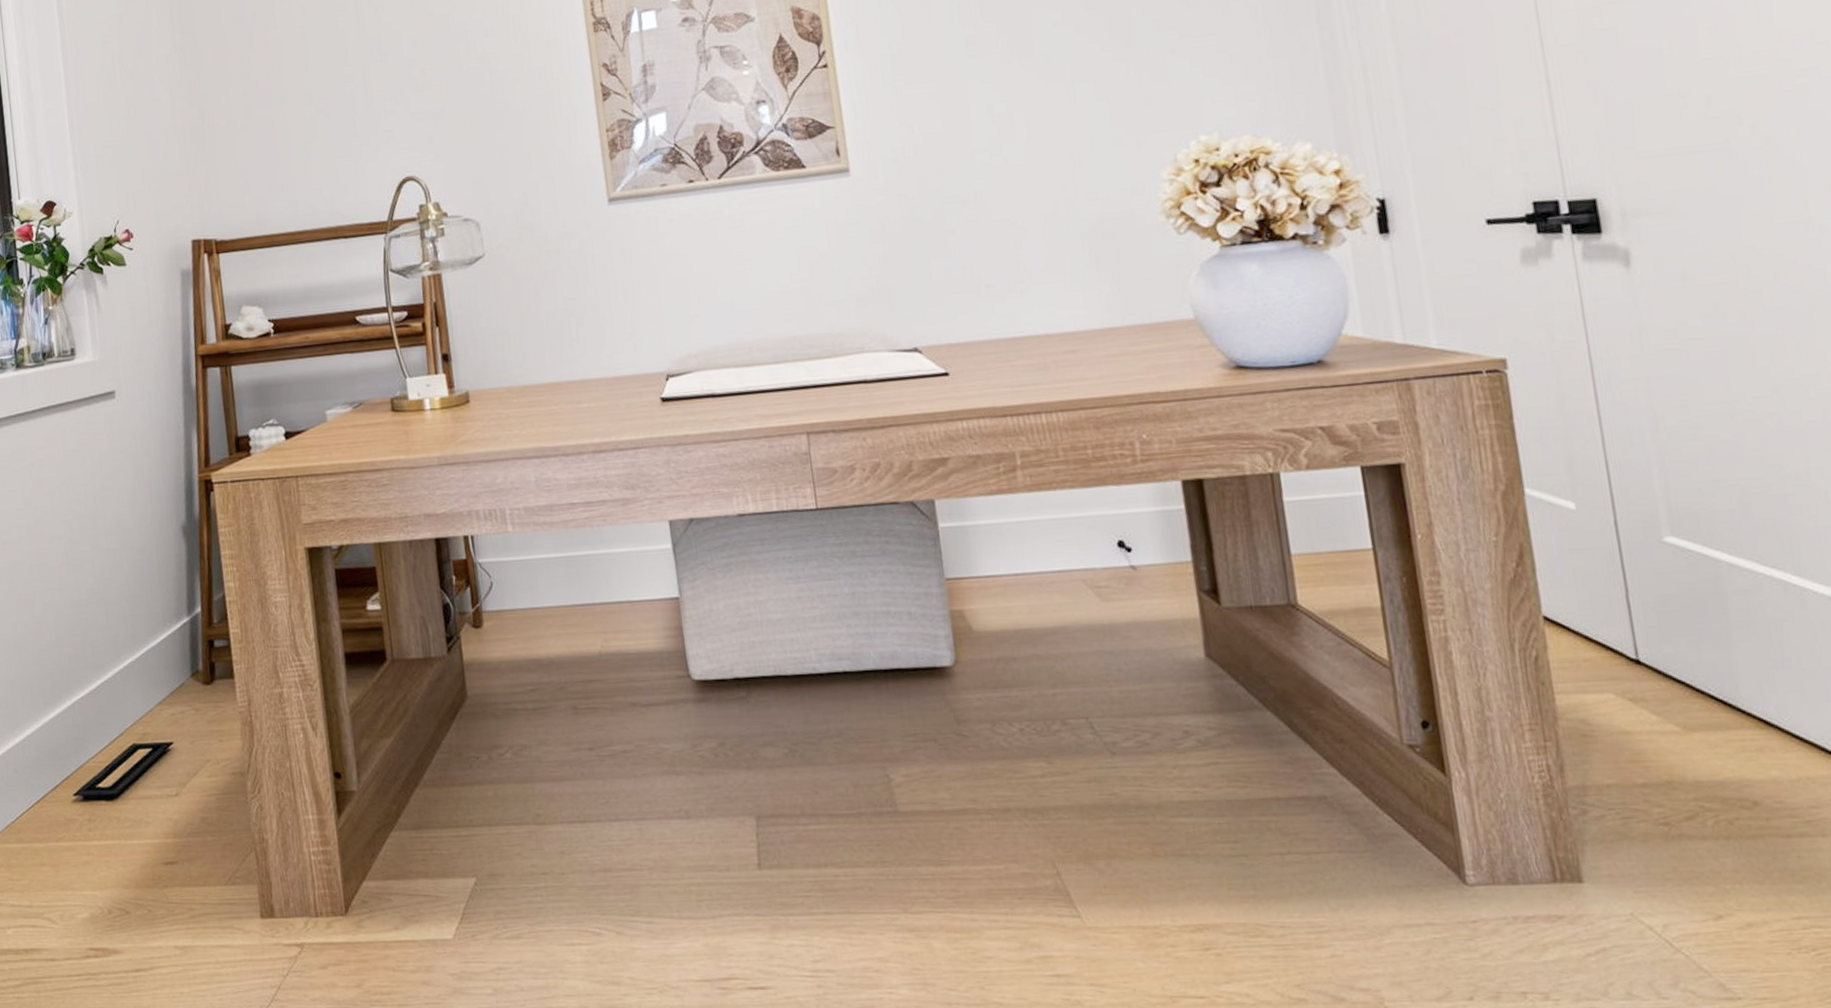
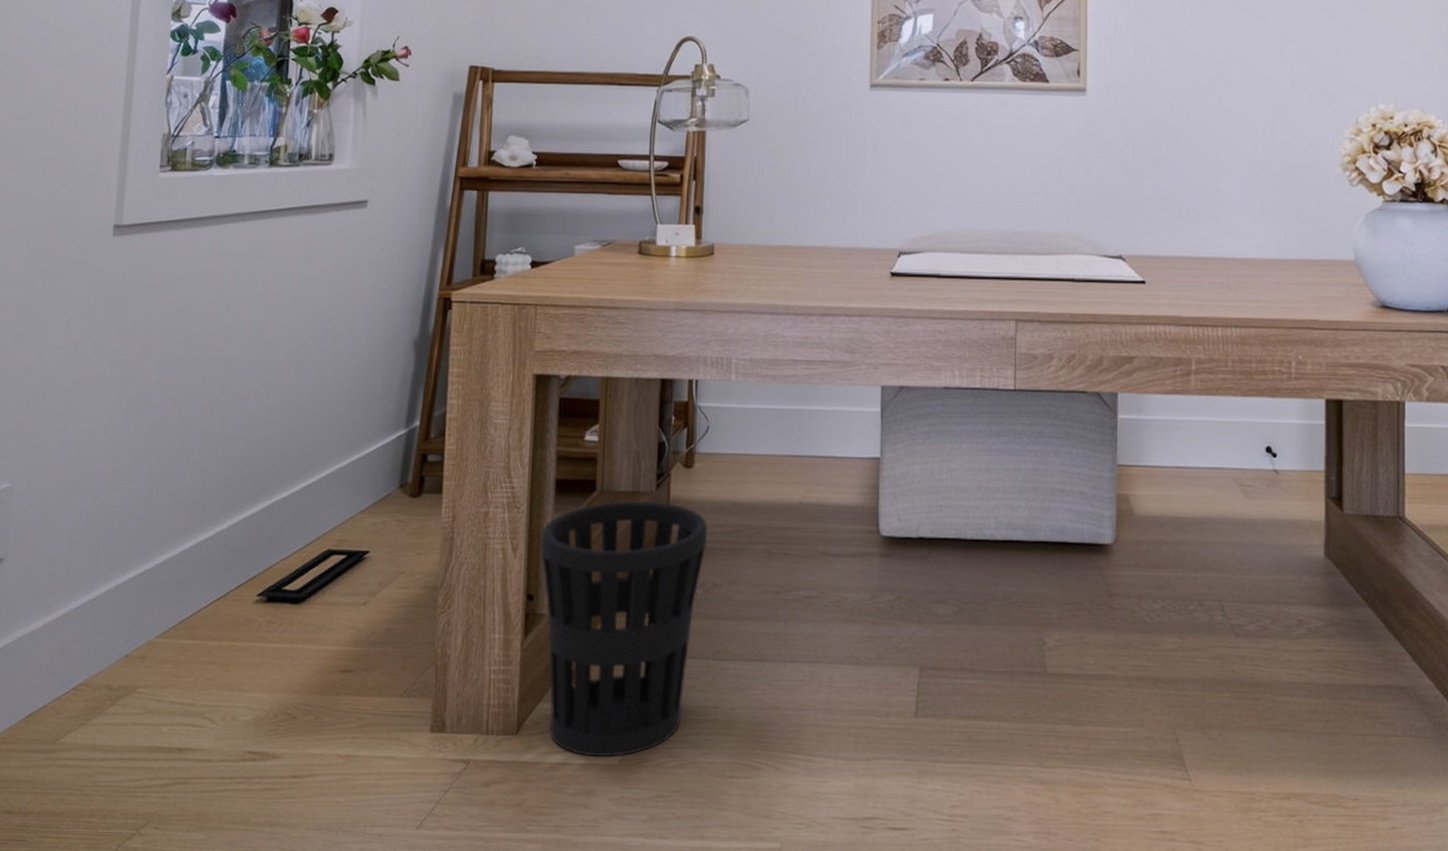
wastebasket: none [338,665,511,933] -> present [540,501,707,758]

